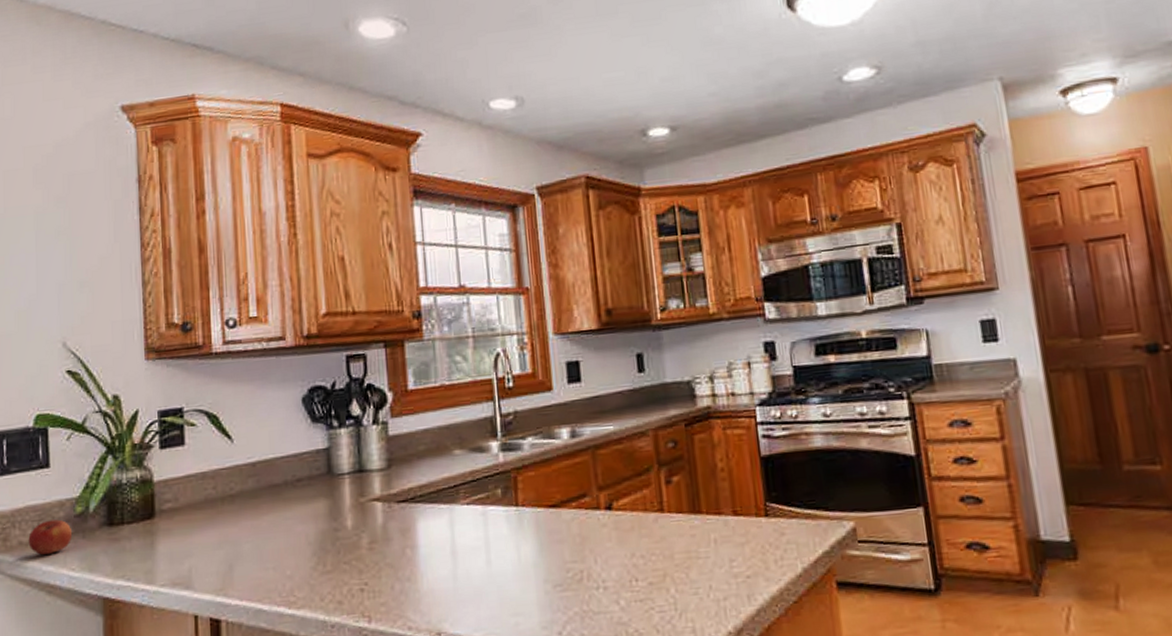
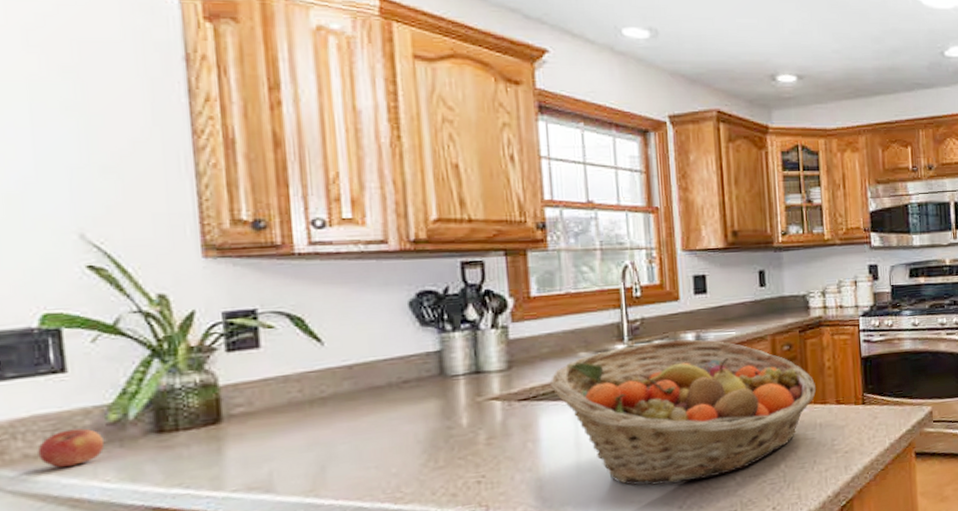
fruit basket: none [426,434,709,605] -> present [549,338,817,486]

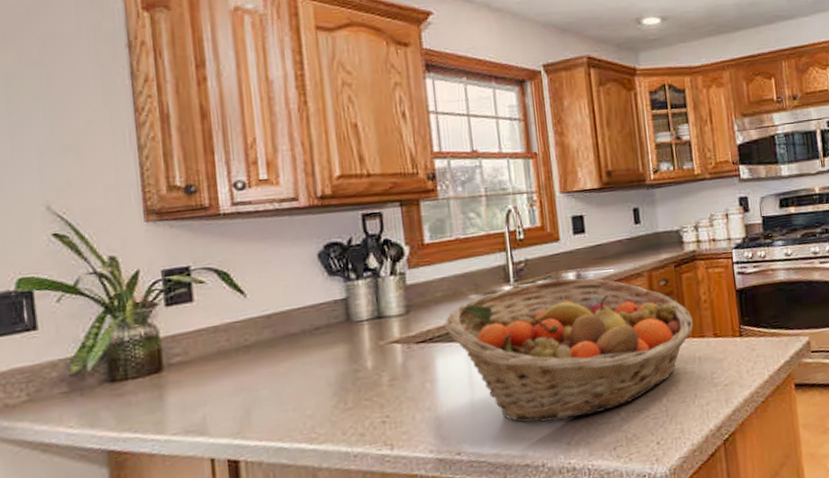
apple: present [37,428,105,468] -> none [15,379,69,416]

